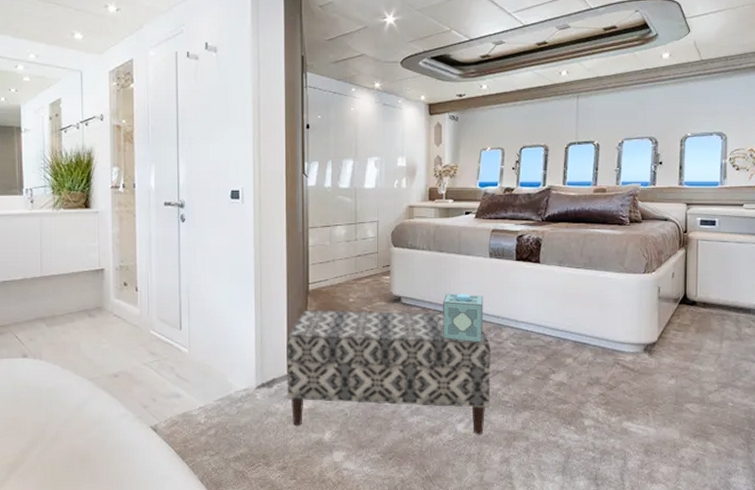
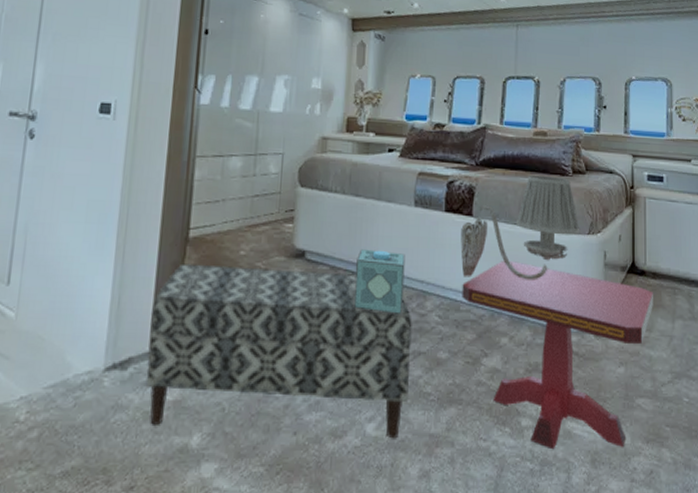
wall sconce: none [530,226,637,313] -> present [460,174,580,281]
side table: none [532,298,703,443] -> present [462,261,653,450]

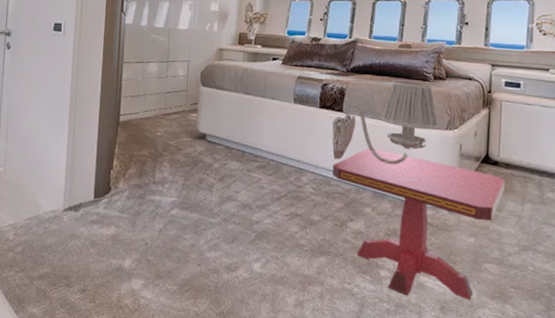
bench: present [145,263,413,439] -> none [92,140,291,276]
decorative box: present [353,249,405,314] -> none [243,135,286,185]

